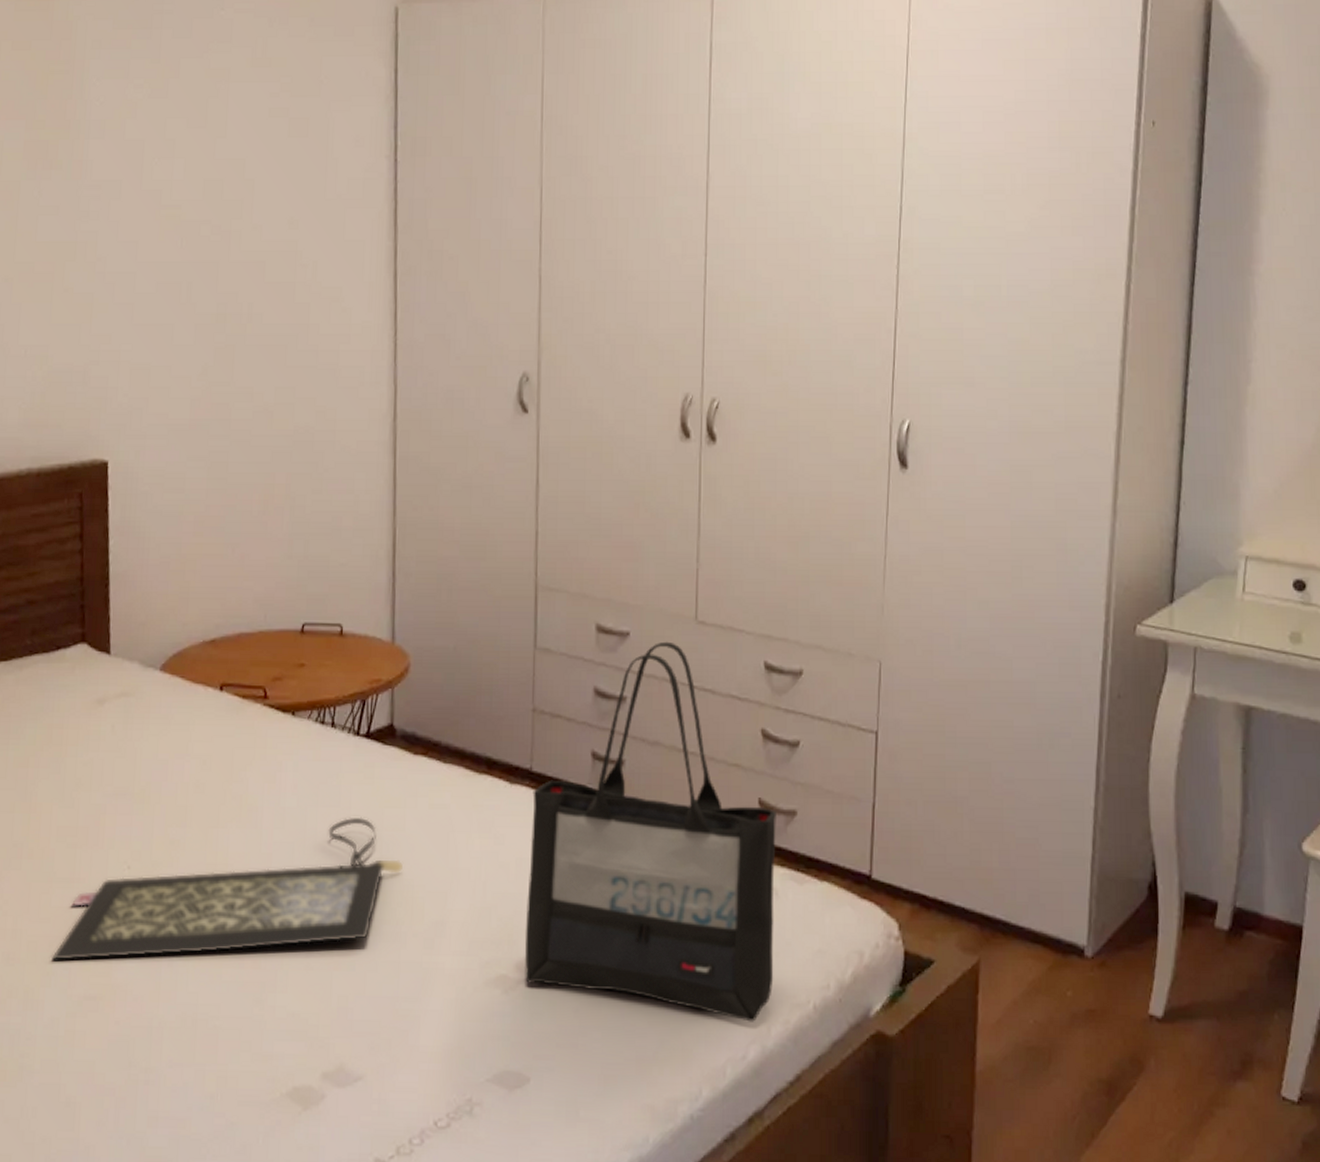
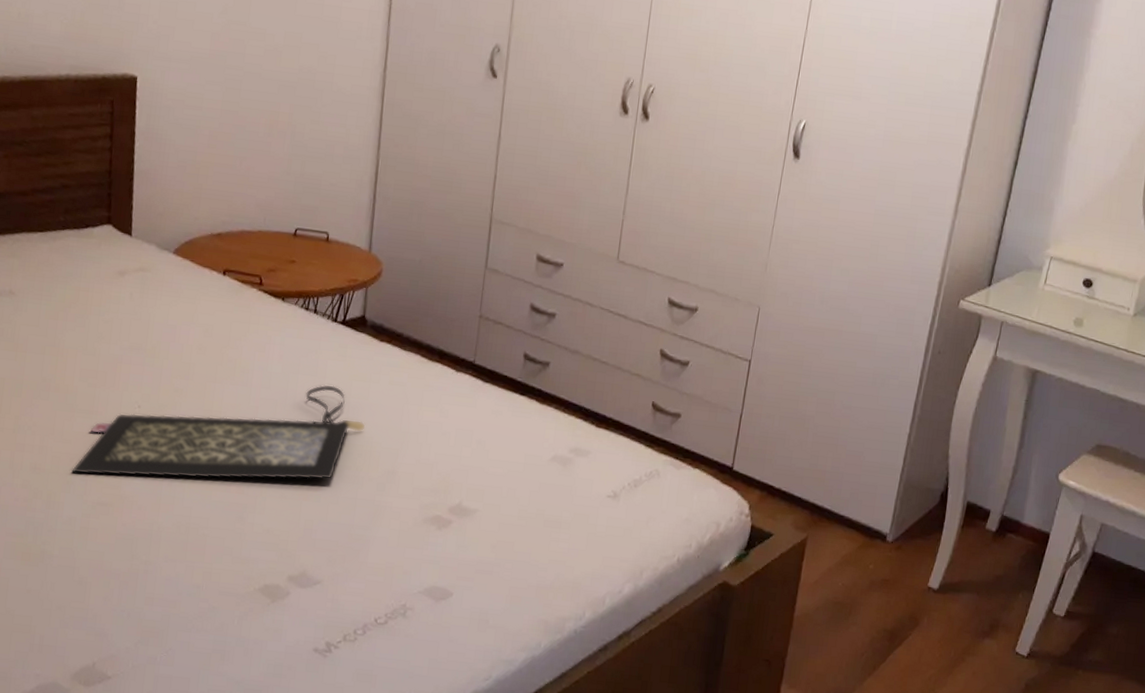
tote bag: present [524,641,776,1022] -> none [455,273,665,567]

